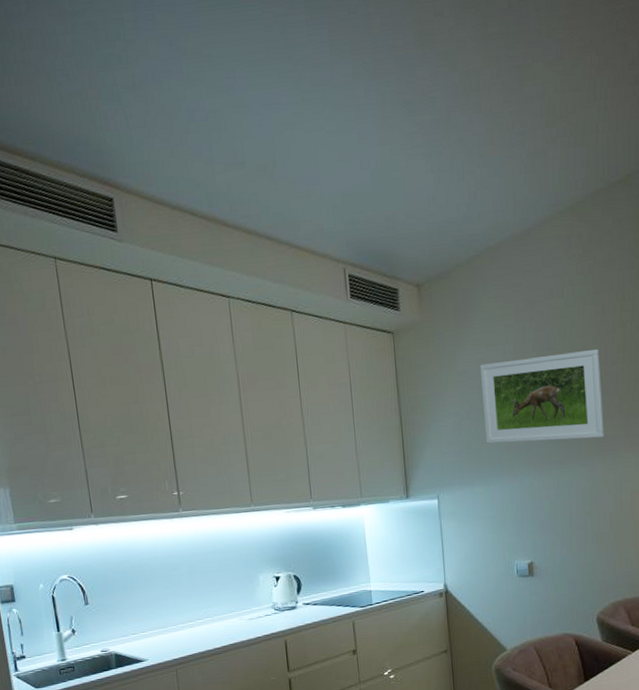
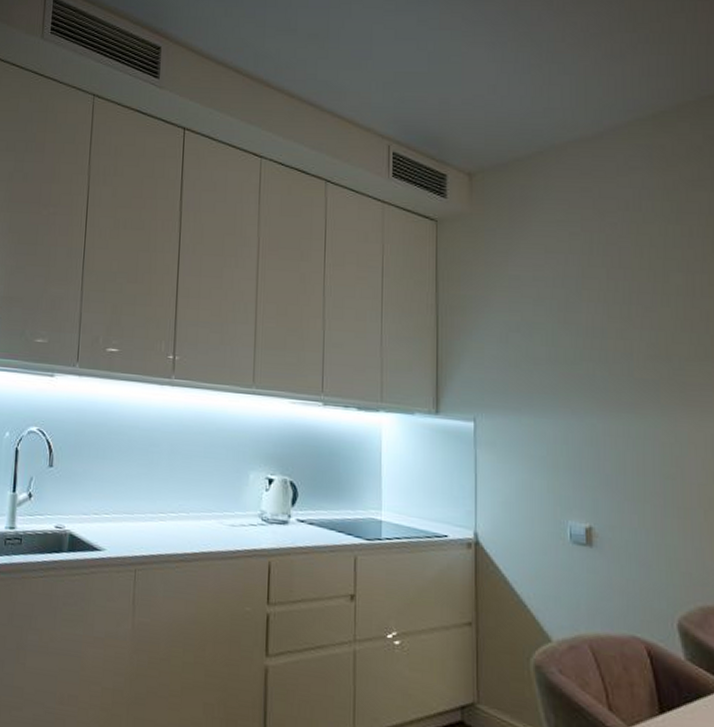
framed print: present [479,349,604,444] -> none [536,271,691,385]

